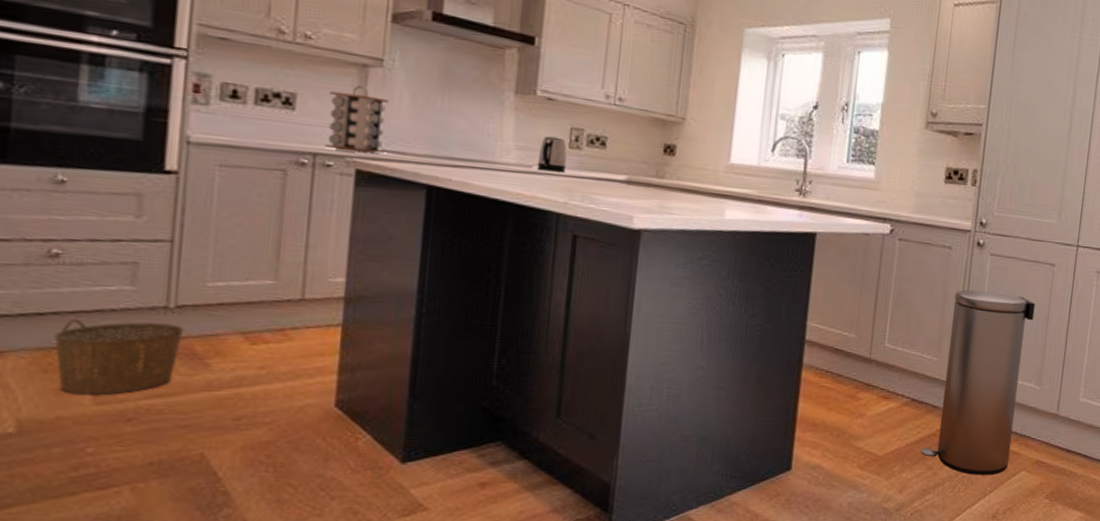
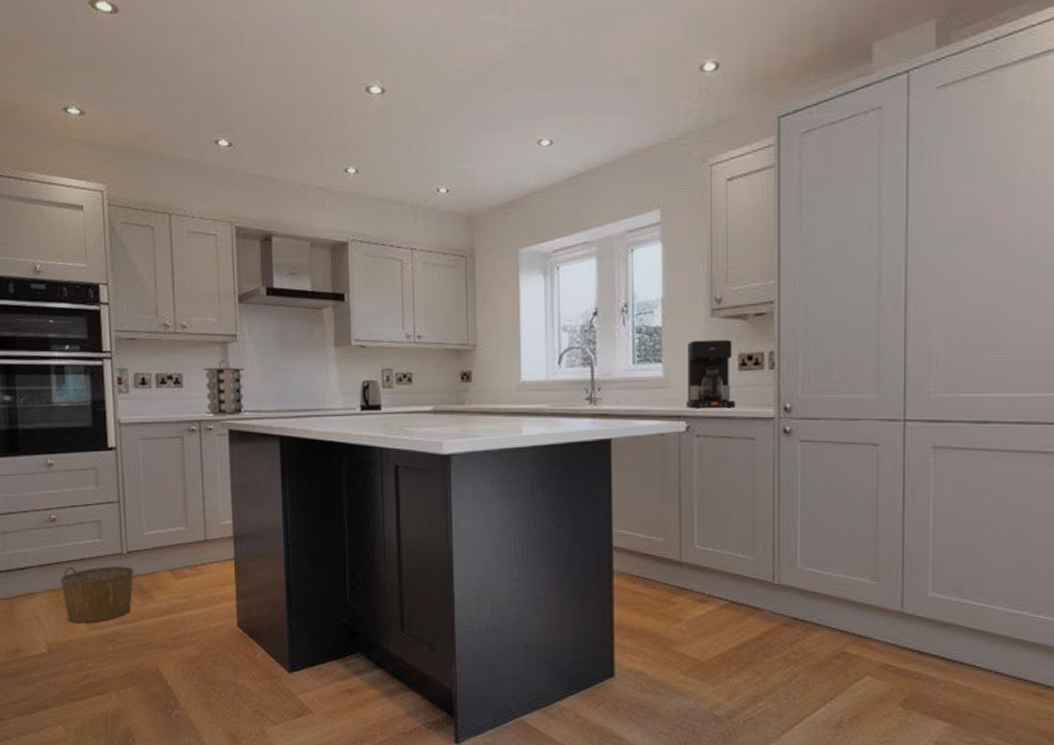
coffee maker: none [893,148,942,218] -> present [687,339,736,409]
pedal bin: present [921,289,1035,475] -> none [747,481,860,681]

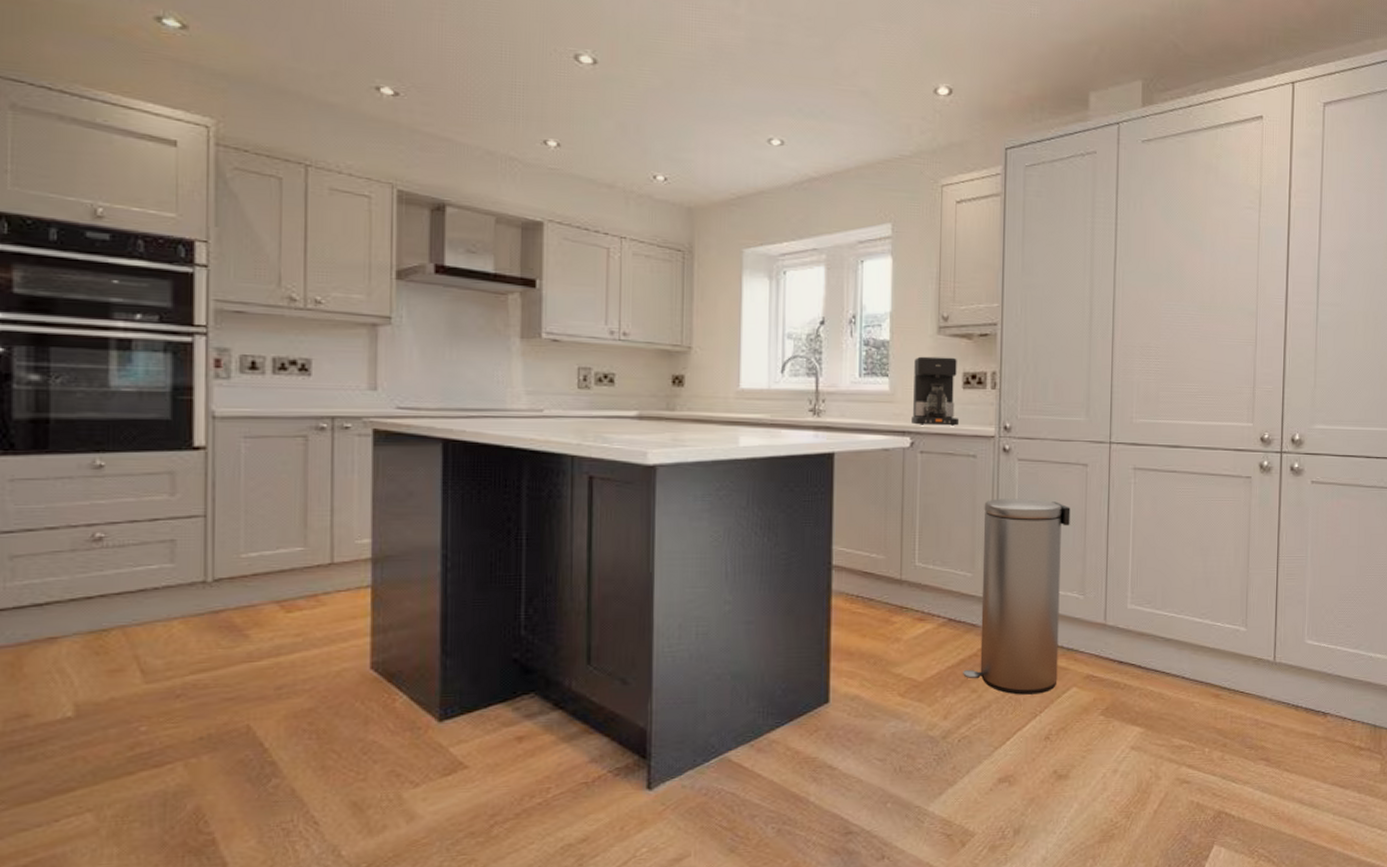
basket: present [59,566,134,624] -> none [103,598,222,675]
spice rack: present [203,360,247,415] -> none [342,345,400,412]
kettle: present [359,379,383,412] -> none [548,378,577,415]
pedal bin: none [747,481,860,681] -> present [963,499,1071,695]

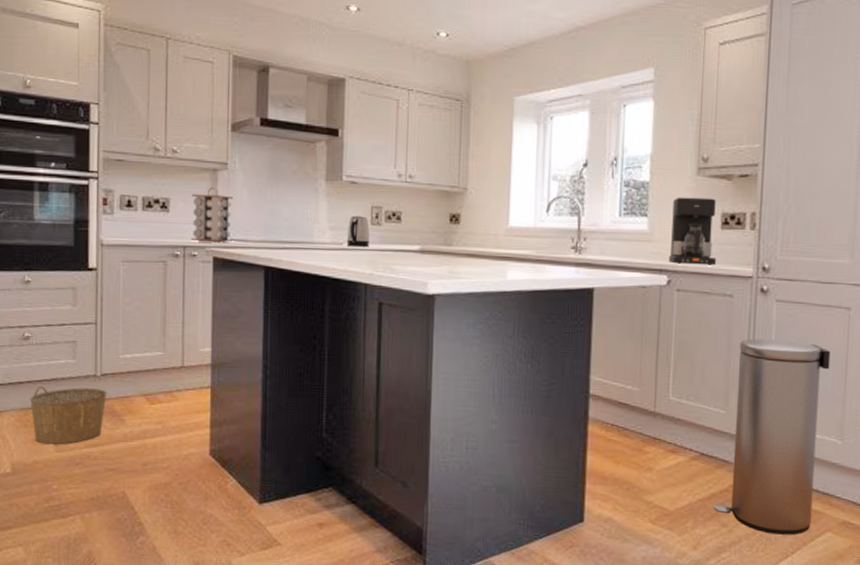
basket: none [103,598,222,675] -> present [29,385,107,445]
spice rack: none [342,345,400,412] -> present [191,187,234,243]
kettle: none [548,378,577,415] -> present [346,215,370,248]

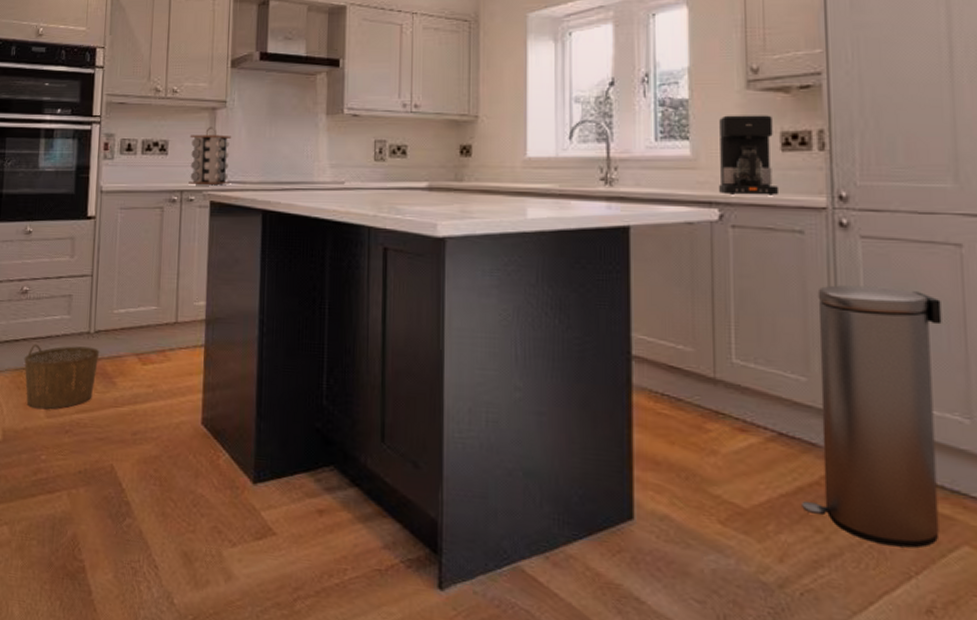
kettle: present [346,215,370,248] -> none [348,151,374,187]

